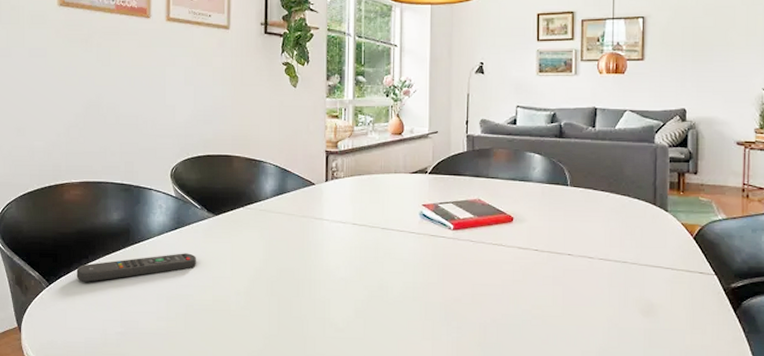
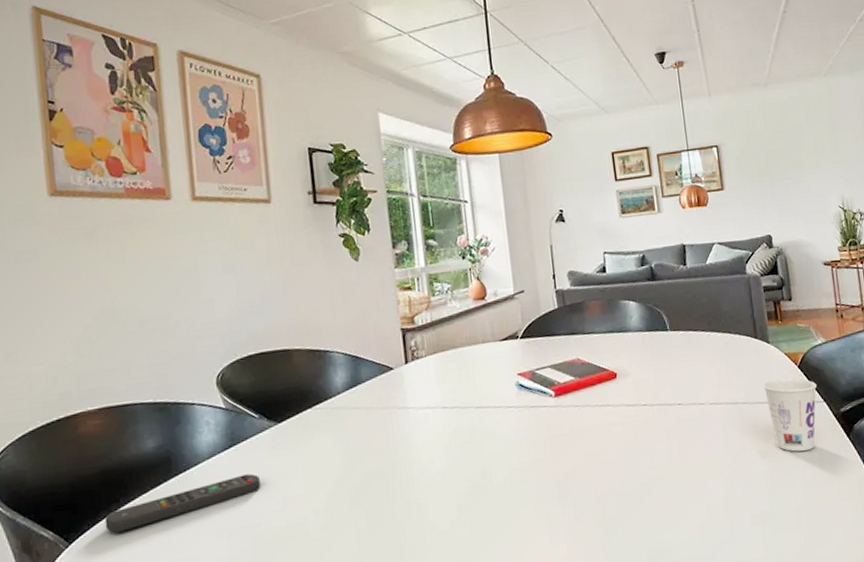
cup: none [655,246,710,317] -> present [763,378,817,452]

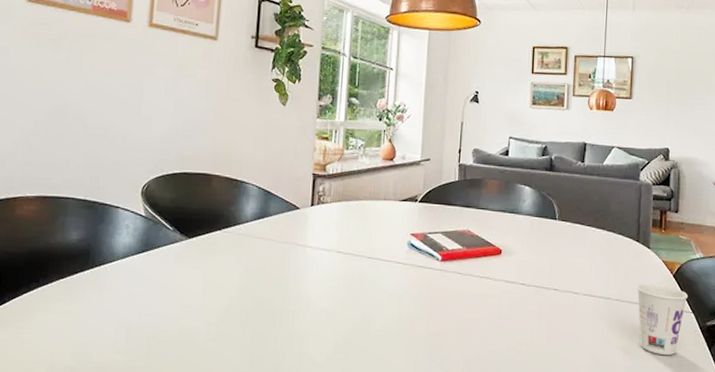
remote control: present [104,474,261,533] -> none [23,278,164,309]

